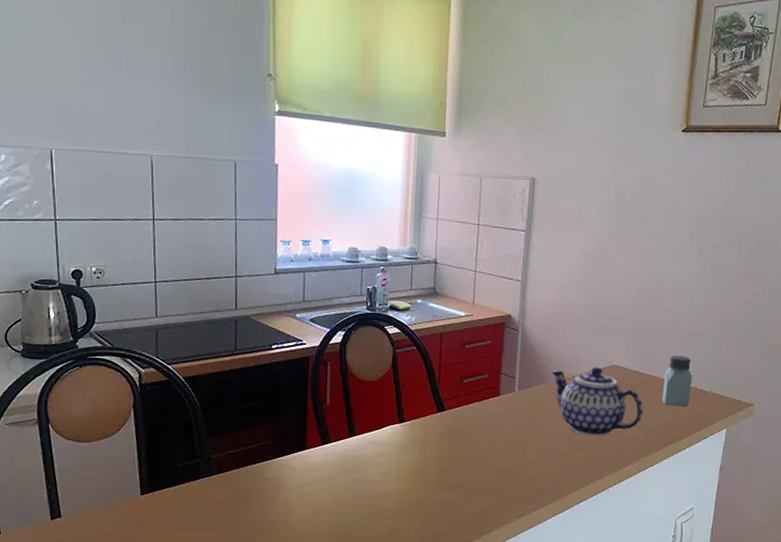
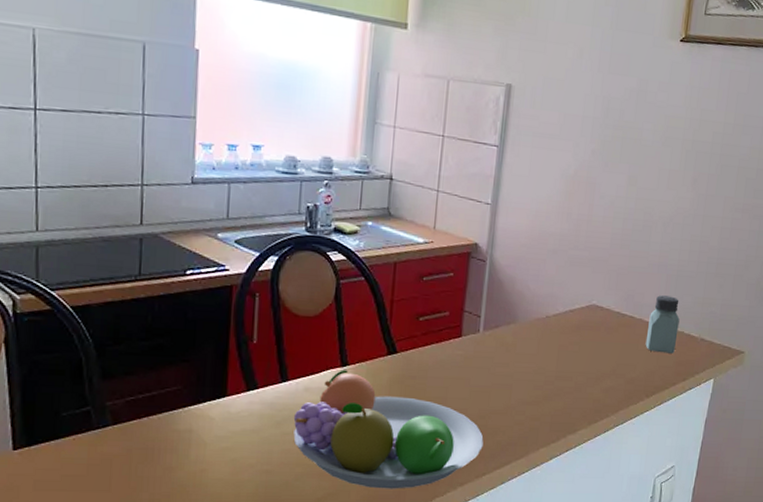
fruit bowl: none [361,425,522,528] -> present [293,370,484,489]
teapot: present [550,367,643,437] -> none [521,306,624,386]

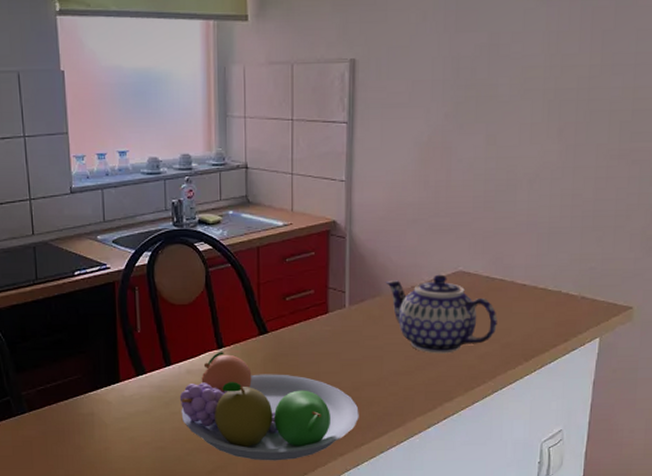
teapot: none [521,306,624,386] -> present [386,274,497,354]
saltshaker: present [645,295,680,354] -> none [519,255,556,315]

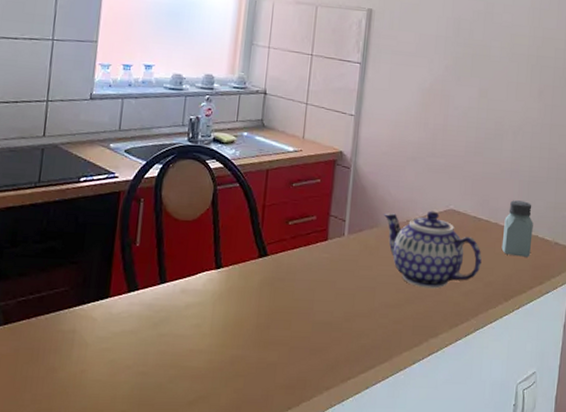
fruit bowl: present [179,352,359,461] -> none [169,272,349,393]
saltshaker: none [519,255,556,315] -> present [501,200,533,257]

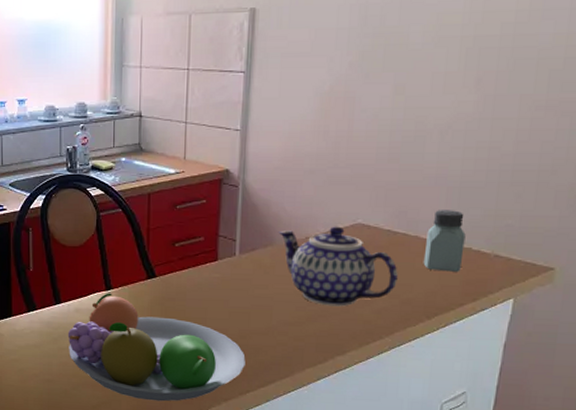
fruit bowl: none [169,272,349,393] -> present [67,293,246,402]

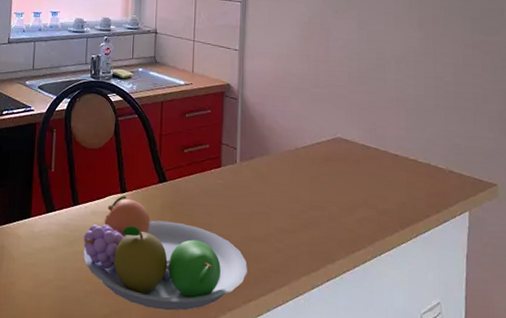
teapot: present [278,226,398,307] -> none [272,139,374,215]
saltshaker: present [423,210,466,272] -> none [393,128,425,185]

